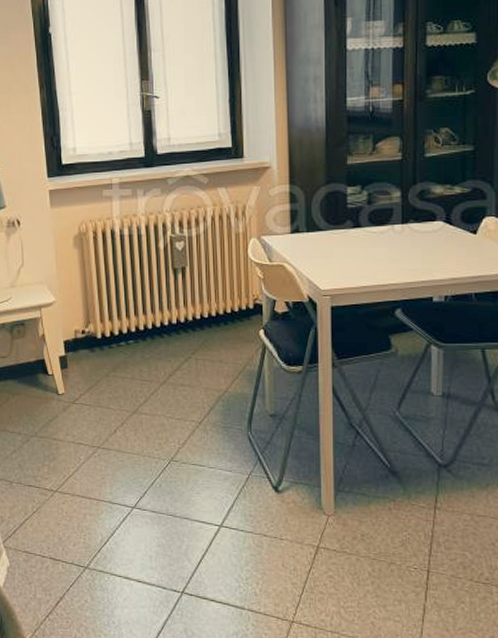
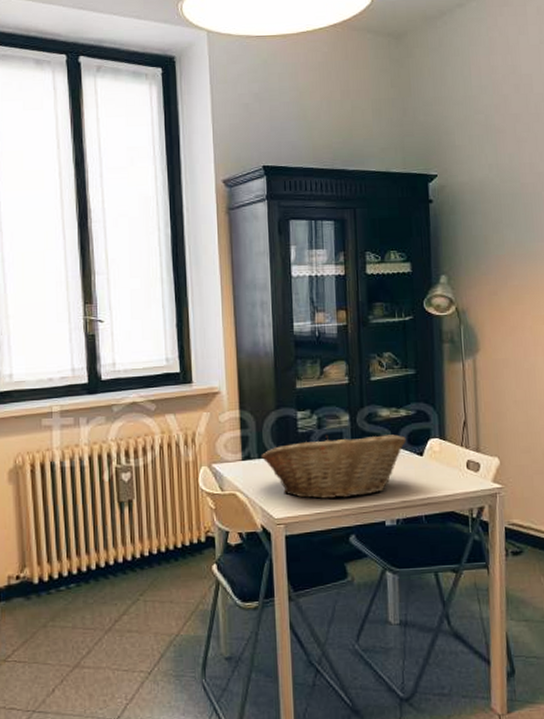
fruit basket: none [309,210,459,273] -> present [261,434,406,499]

